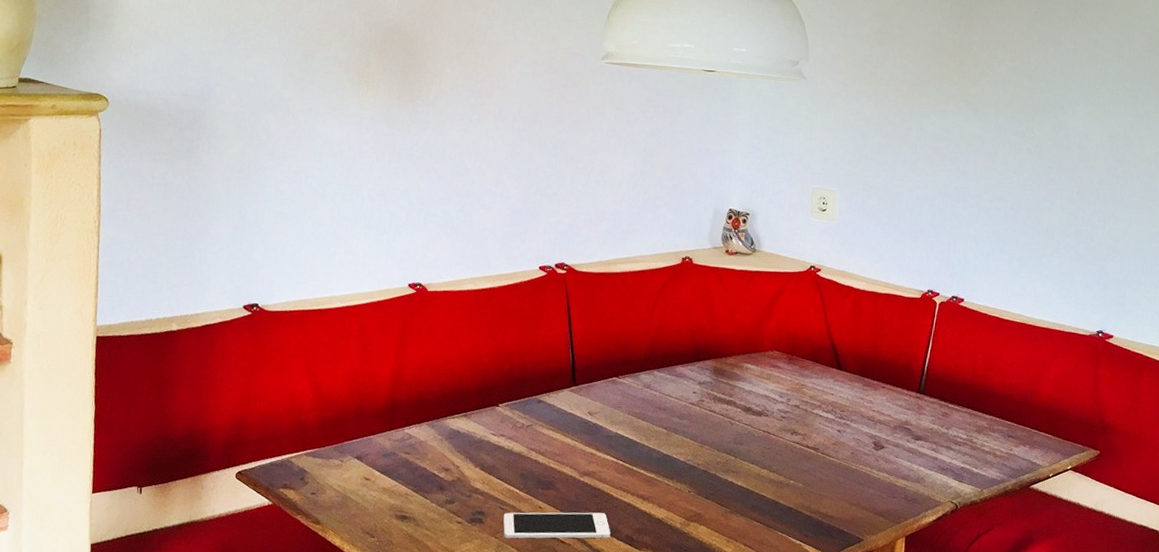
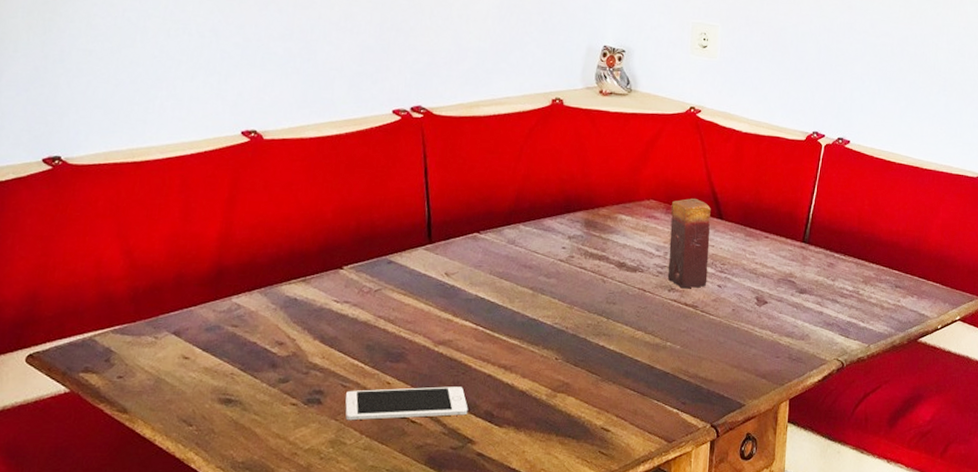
candle: none [790,350,831,433] -> present [667,198,711,289]

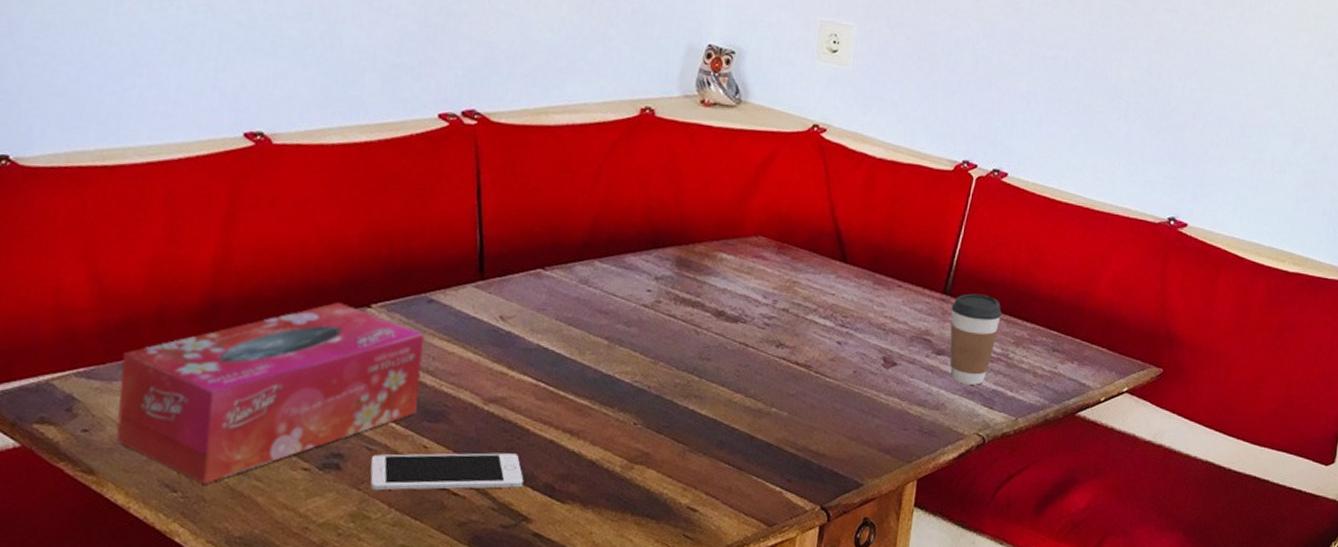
tissue box: none [144,266,386,419] -> present [115,303,425,485]
candle: present [667,198,711,289] -> none [775,235,833,345]
coffee cup: none [810,241,851,318] -> present [949,293,1002,385]

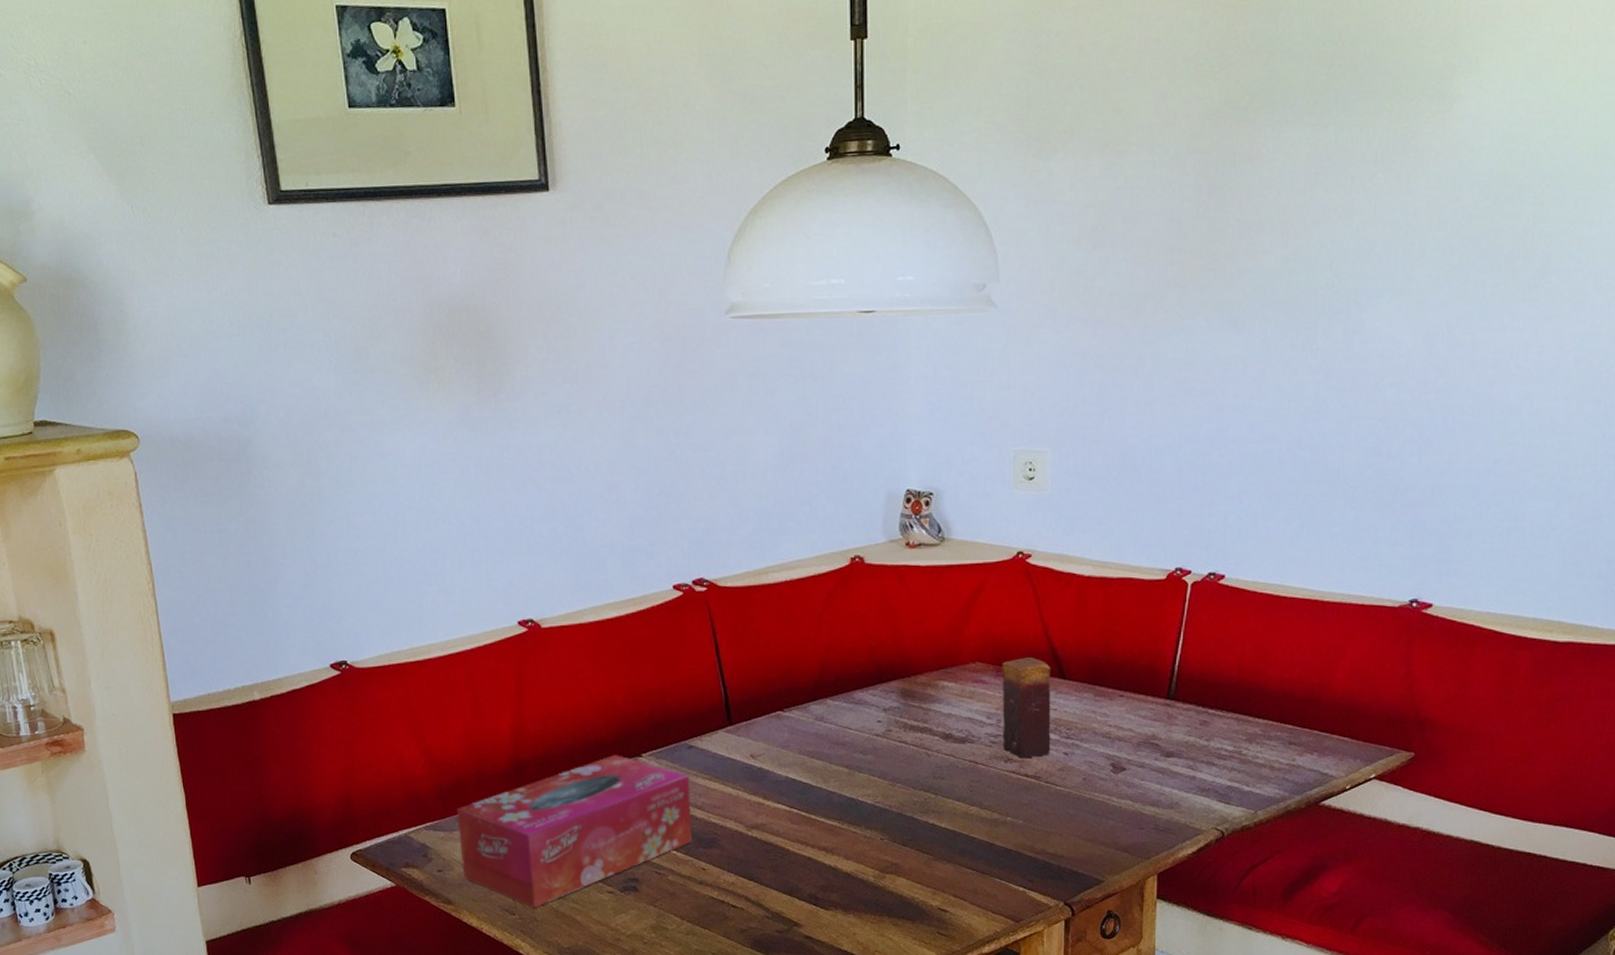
cell phone: present [370,453,524,491] -> none [660,870,791,907]
candle: none [775,235,833,345] -> present [1001,656,1051,759]
coffee cup: present [949,293,1002,385] -> none [1176,696,1230,783]

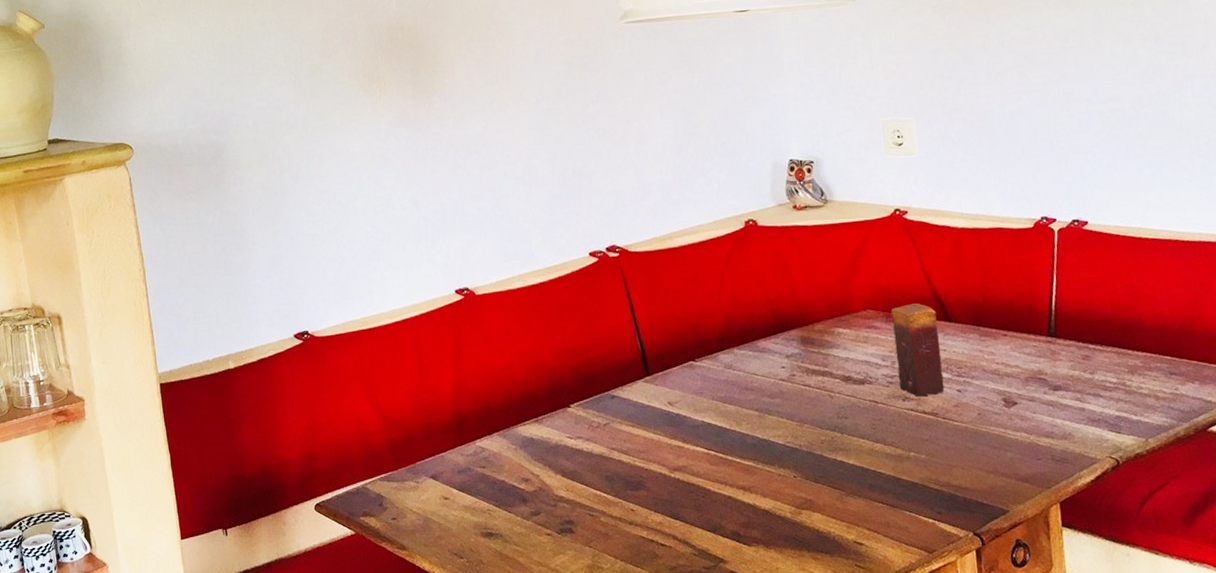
tissue box: present [456,755,692,908] -> none [407,406,620,551]

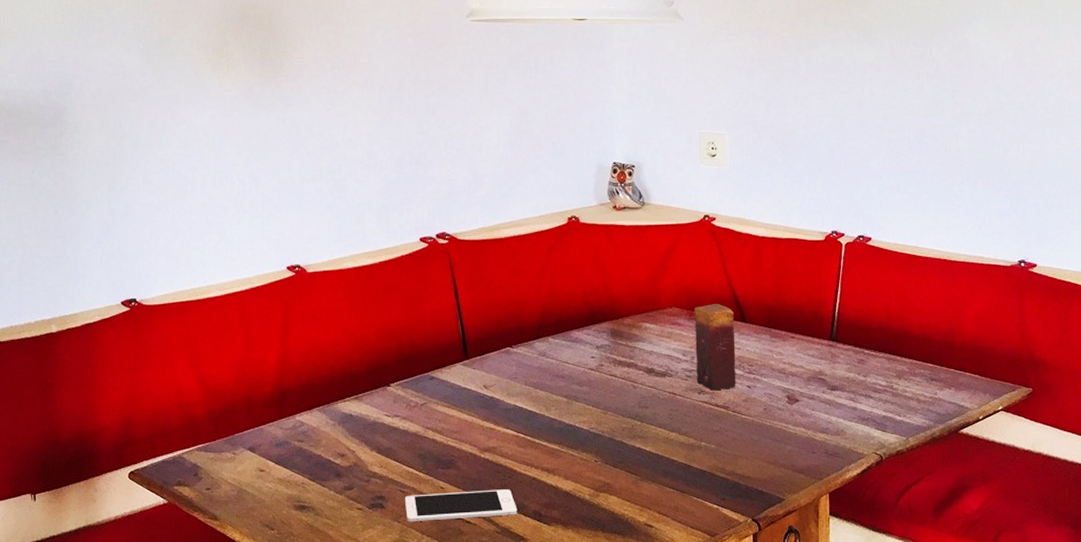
cell phone: none [594,509,715,547] -> present [404,489,518,522]

